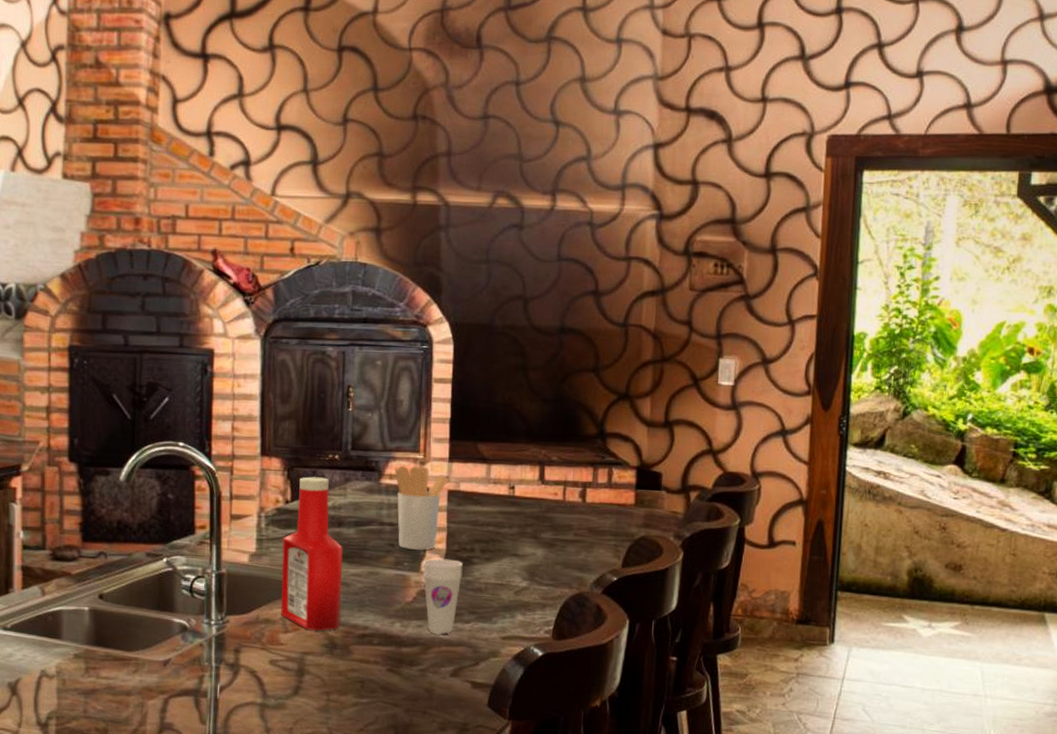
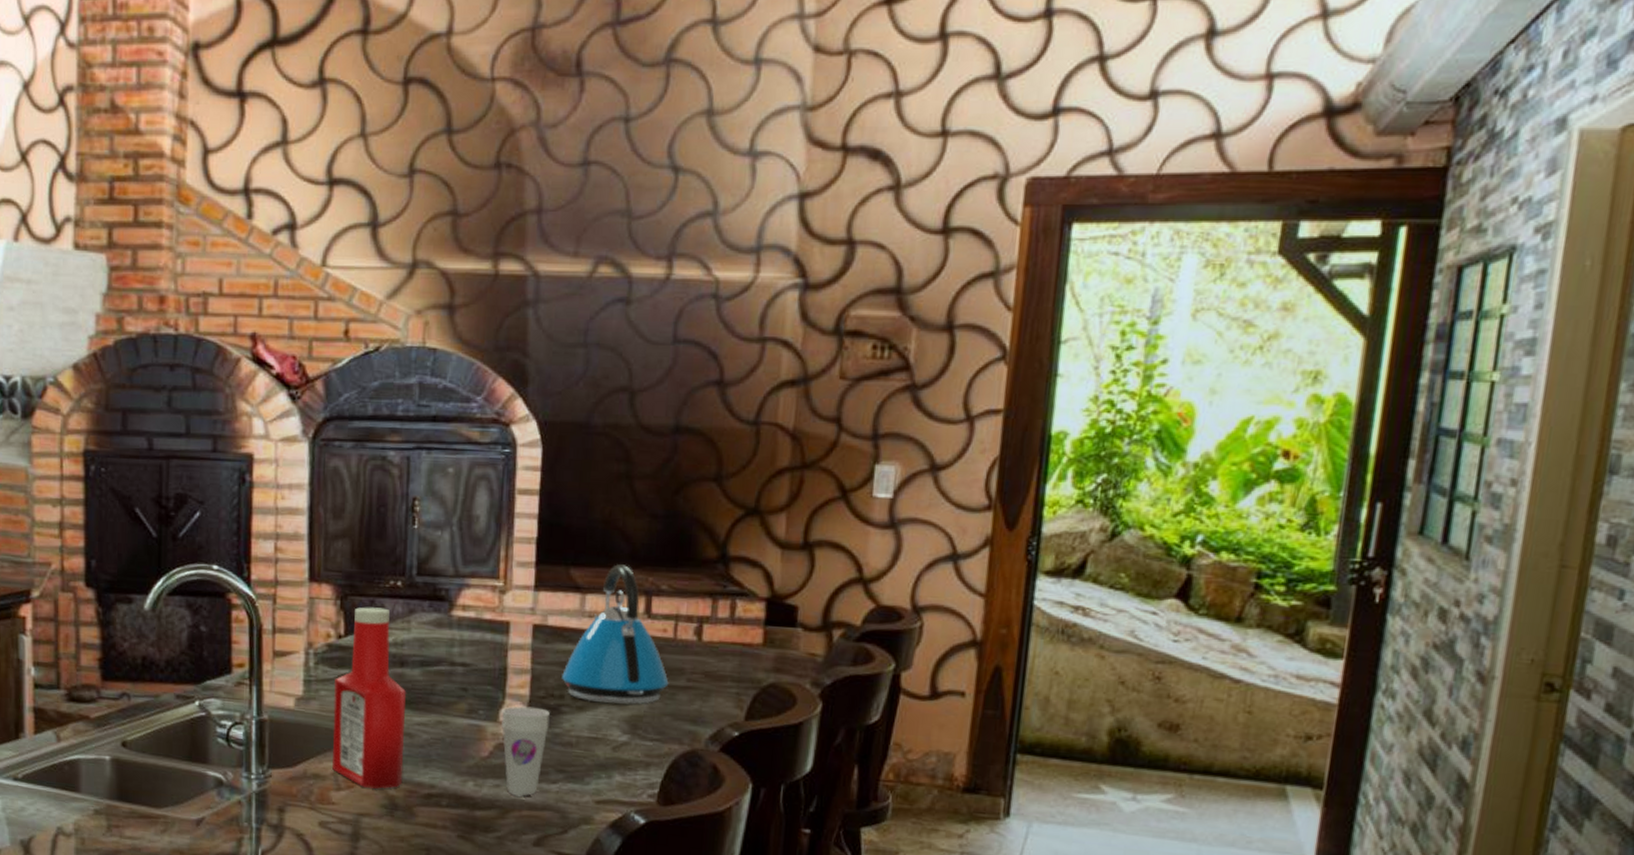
utensil holder: present [395,466,448,550] -> none [469,595,534,696]
kettle: none [472,440,560,556] -> present [562,564,669,705]

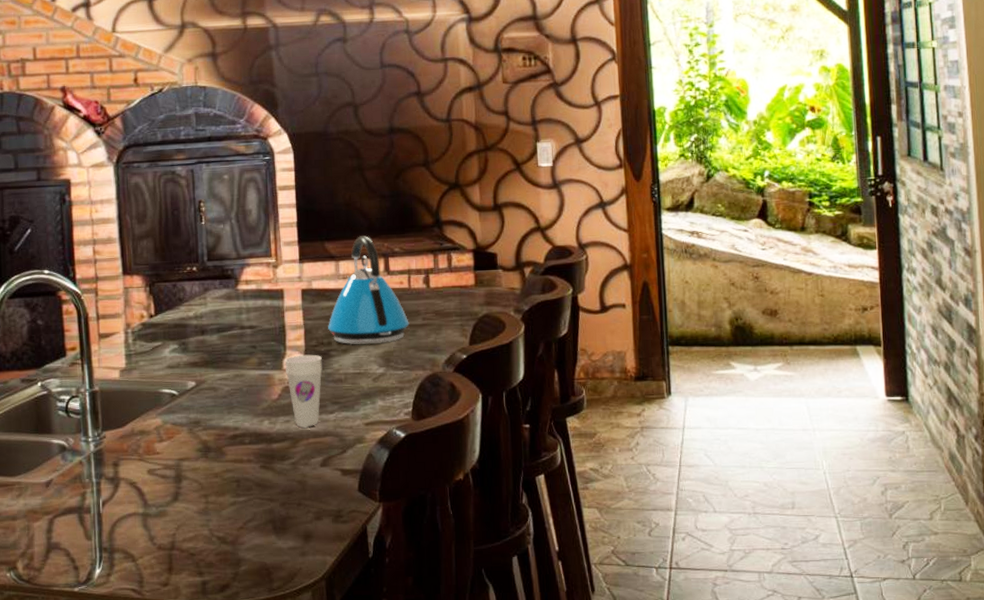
ketchup bottle: present [332,607,407,789] -> none [150,289,212,437]

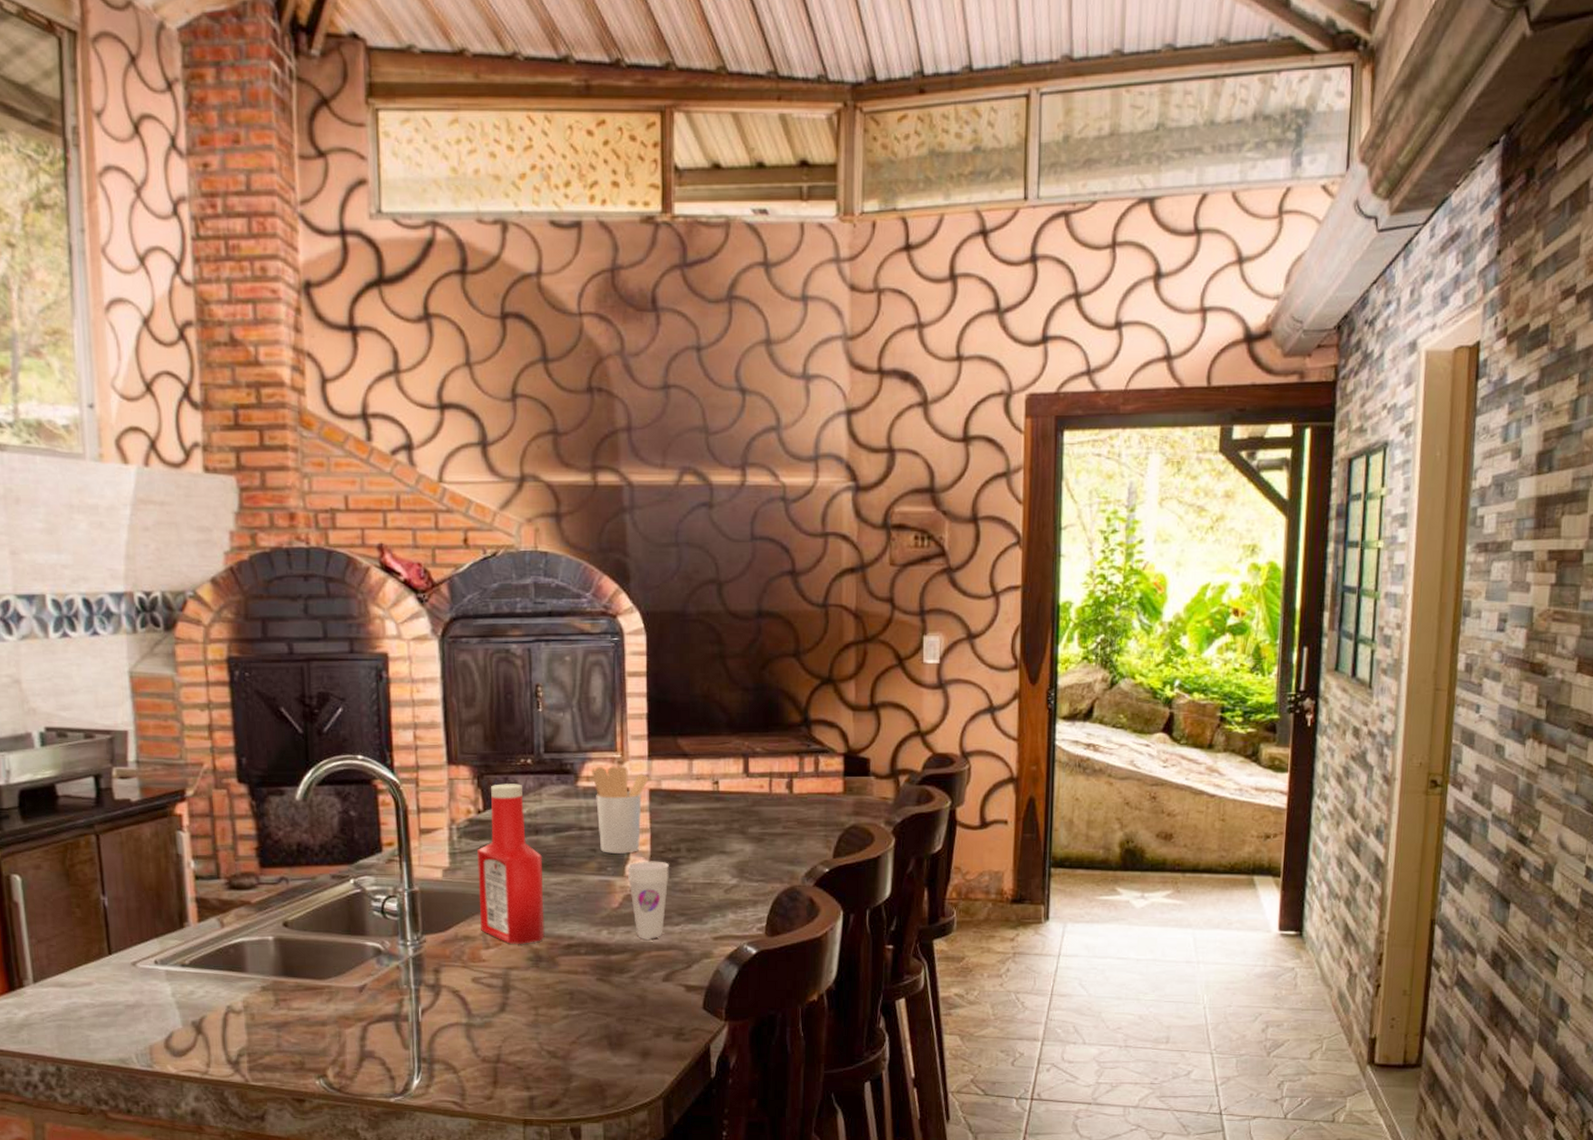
ketchup bottle: none [150,289,212,437] -> present [477,784,545,944]
utensil holder: none [250,270,301,349] -> present [592,766,649,854]
kettle: present [328,236,409,345] -> none [677,732,768,853]

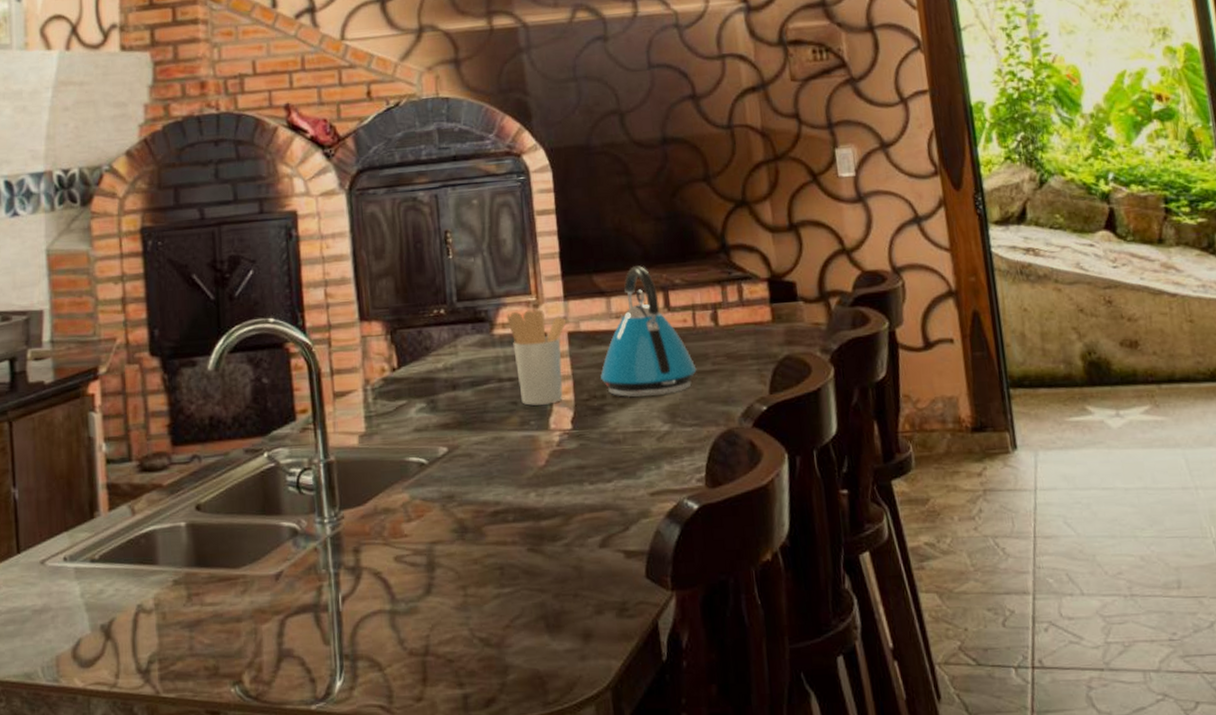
ketchup bottle: present [477,784,545,944] -> none [394,336,469,515]
cup: present [627,861,669,940] -> none [551,410,597,500]
kettle: none [677,732,768,853] -> present [600,266,697,398]

